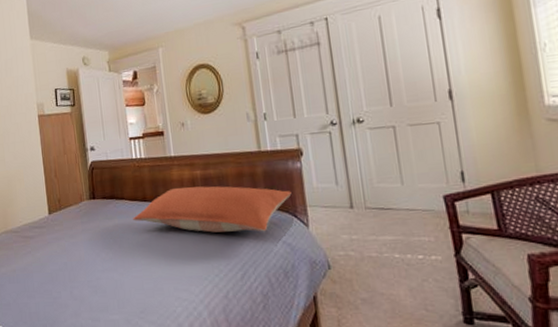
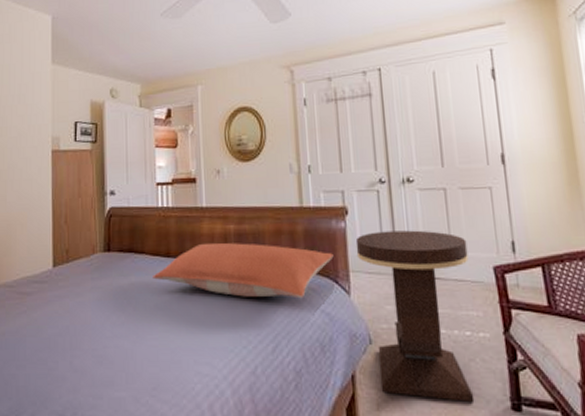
side table: none [311,166,429,318] -> present [355,230,475,403]

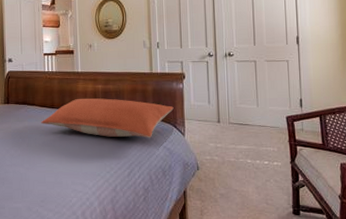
side table: present [355,230,475,403] -> none [190,90,269,210]

